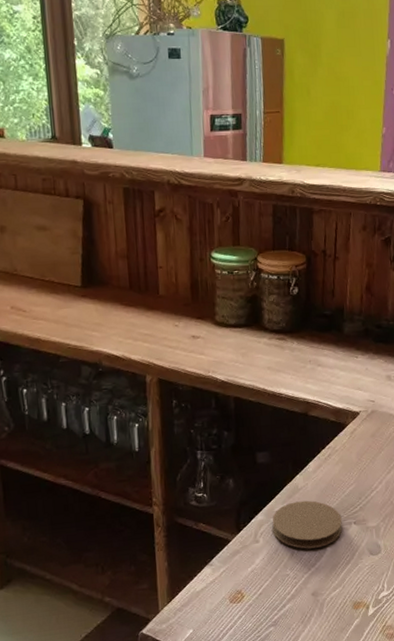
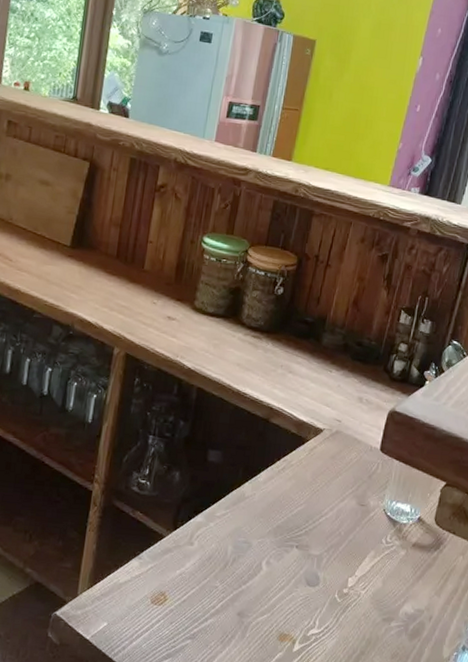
coaster: present [272,500,342,549] -> none [209,510,284,565]

